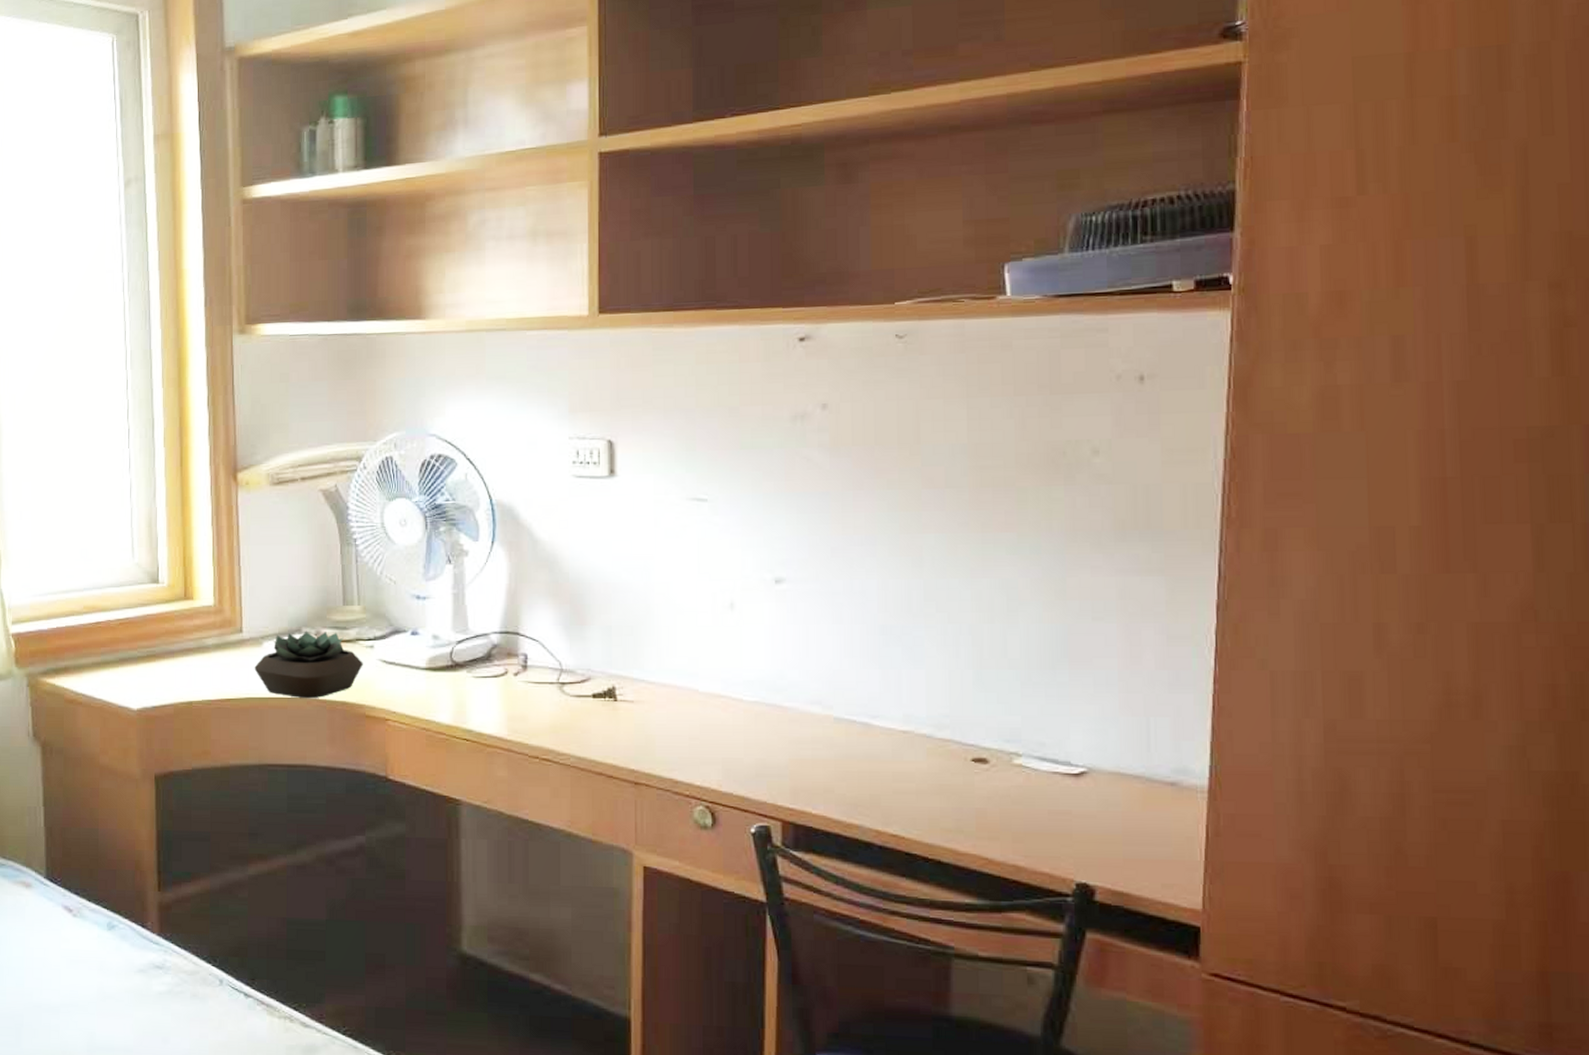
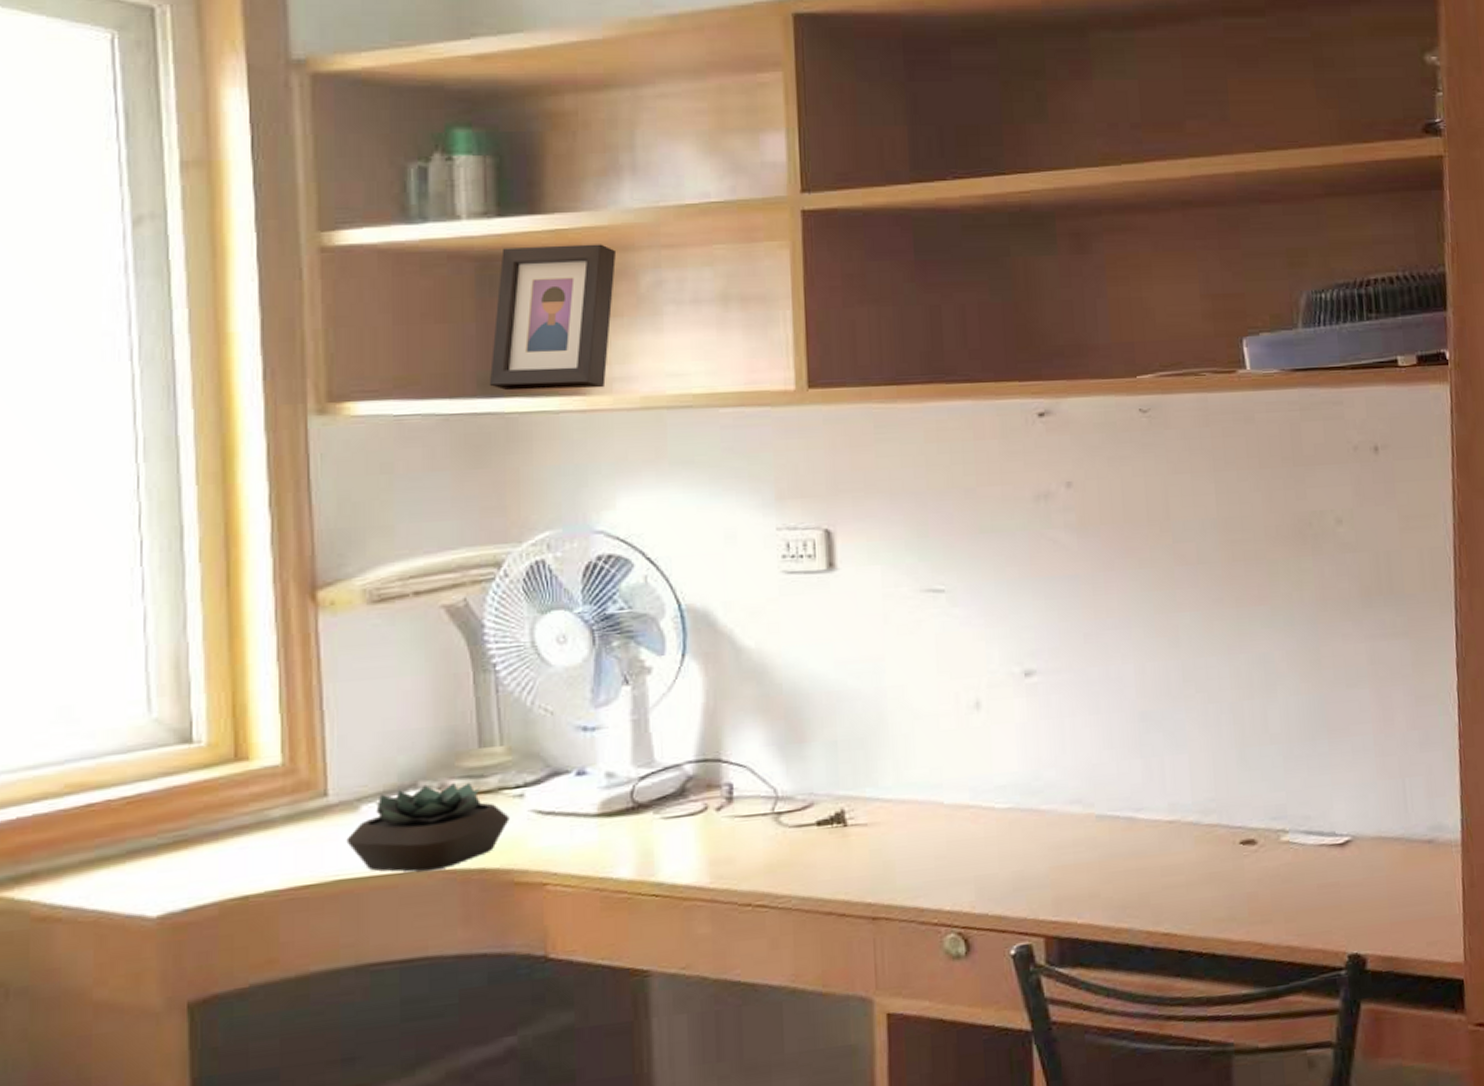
picture frame: none [355,189,451,316] -> present [489,244,617,391]

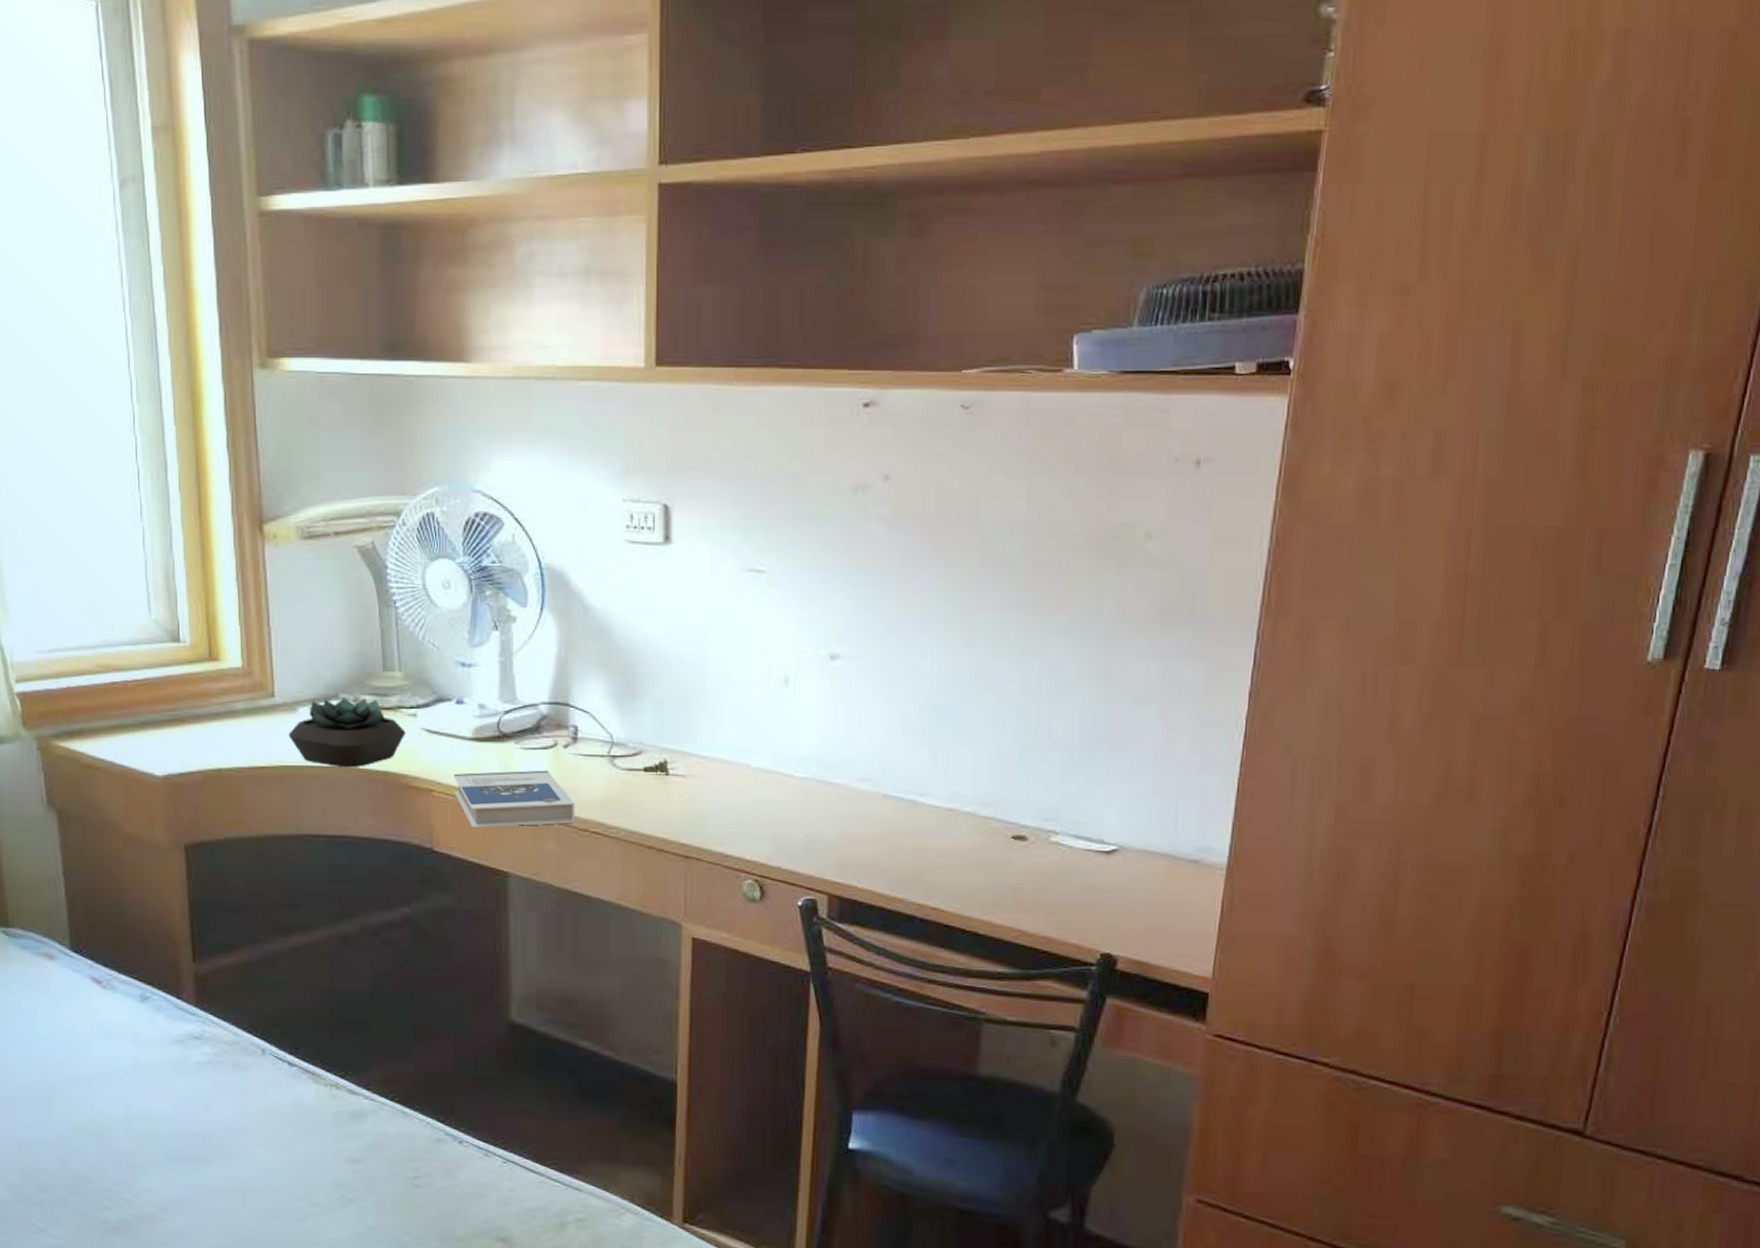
picture frame: present [489,244,617,391] -> none [391,214,496,356]
hardback book: none [574,839,734,924] -> present [454,770,575,829]

